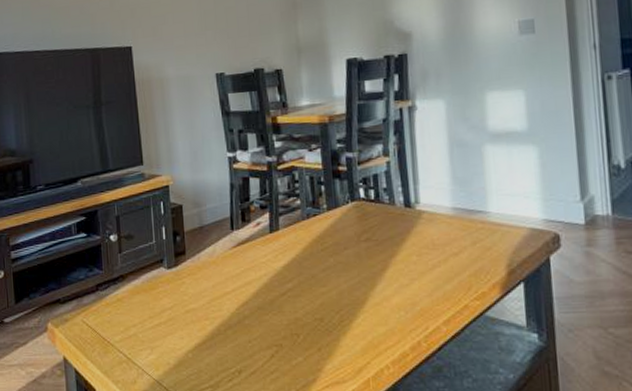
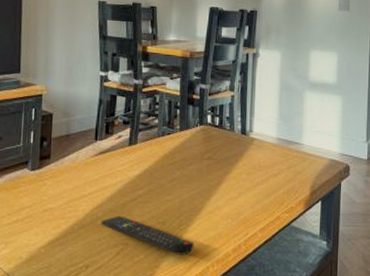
remote control: none [249,313,362,356] -> present [101,215,194,255]

